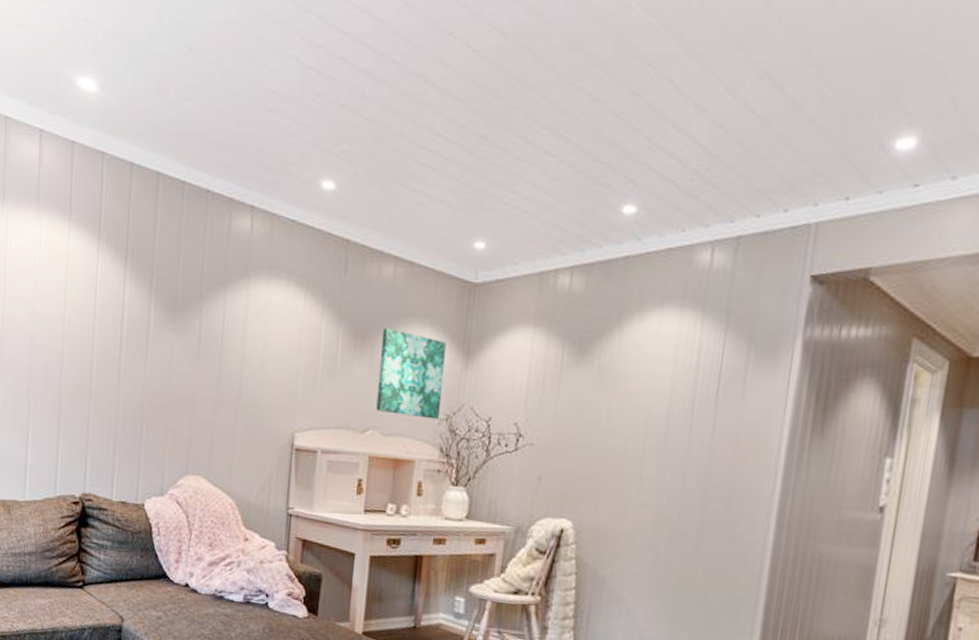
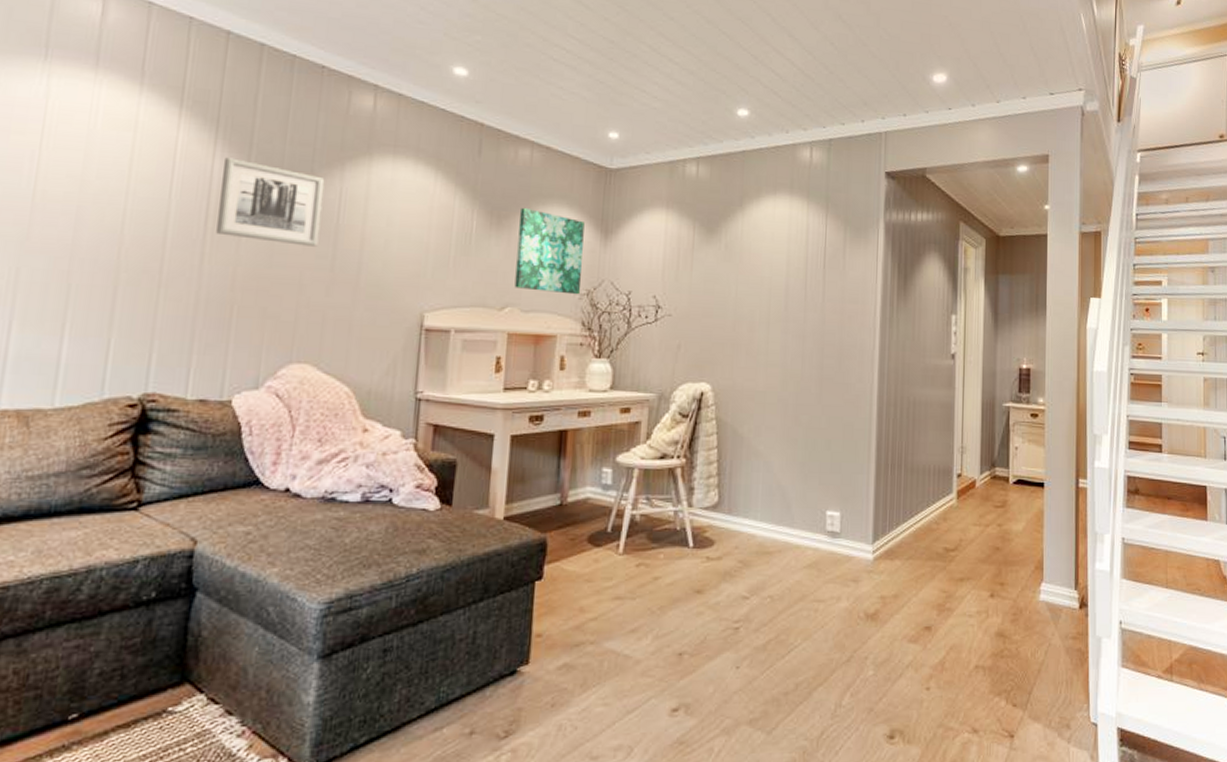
wall art: none [128,285,211,368] -> present [216,157,325,247]

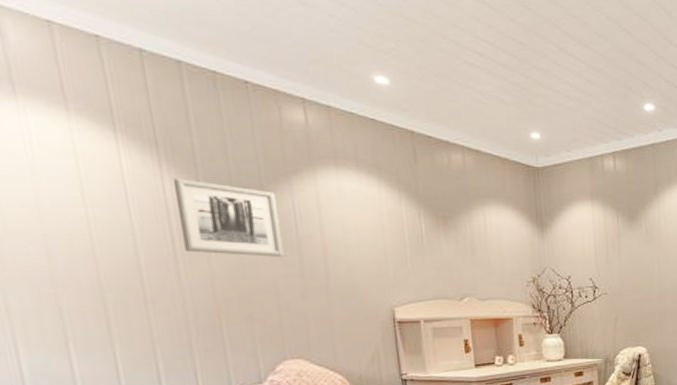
wall art: present [514,207,585,295] -> none [463,208,527,283]

